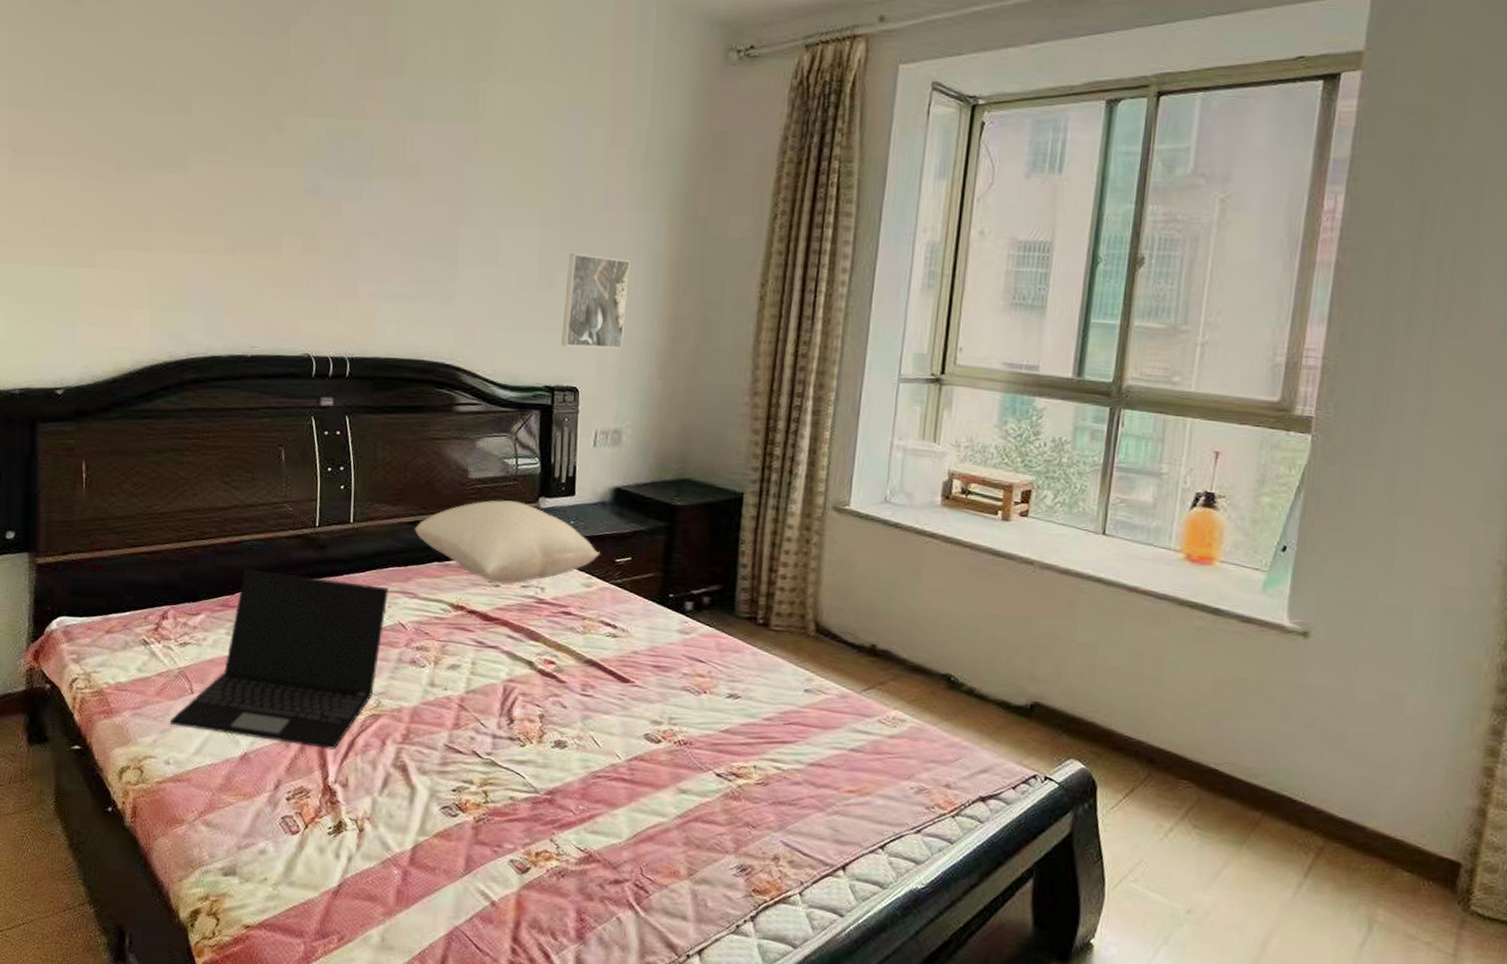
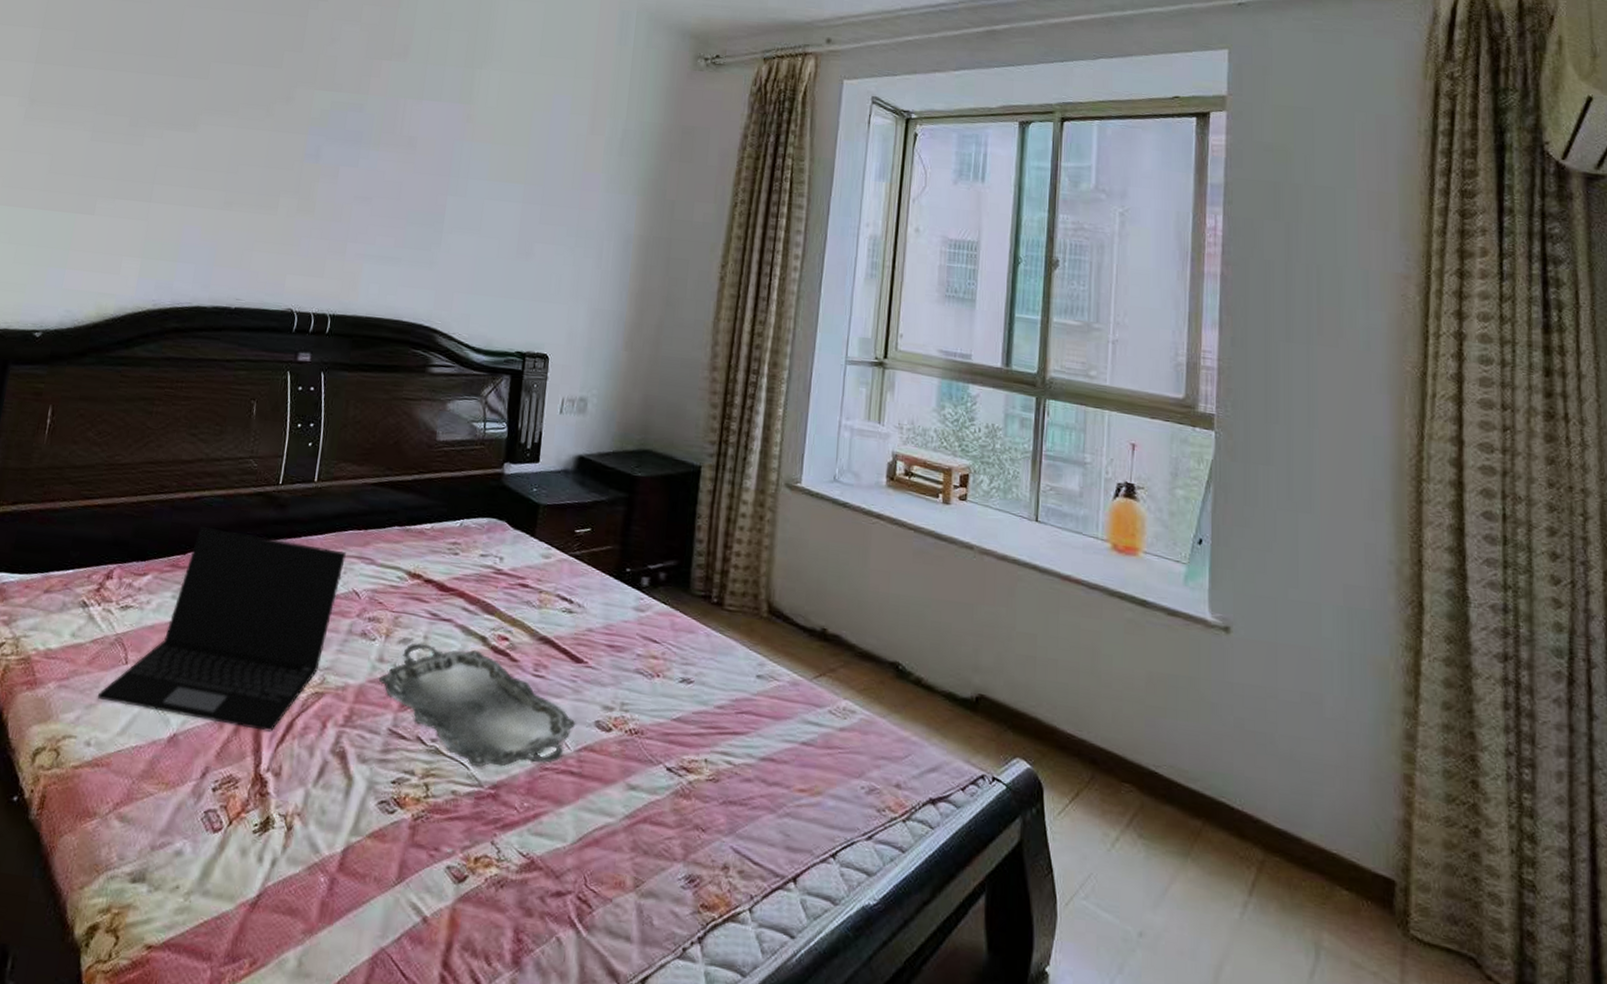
pillow: present [414,500,600,584] -> none [378,464,560,553]
serving tray: none [432,668,626,776] -> present [379,643,576,767]
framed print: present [561,254,630,349] -> none [535,228,603,319]

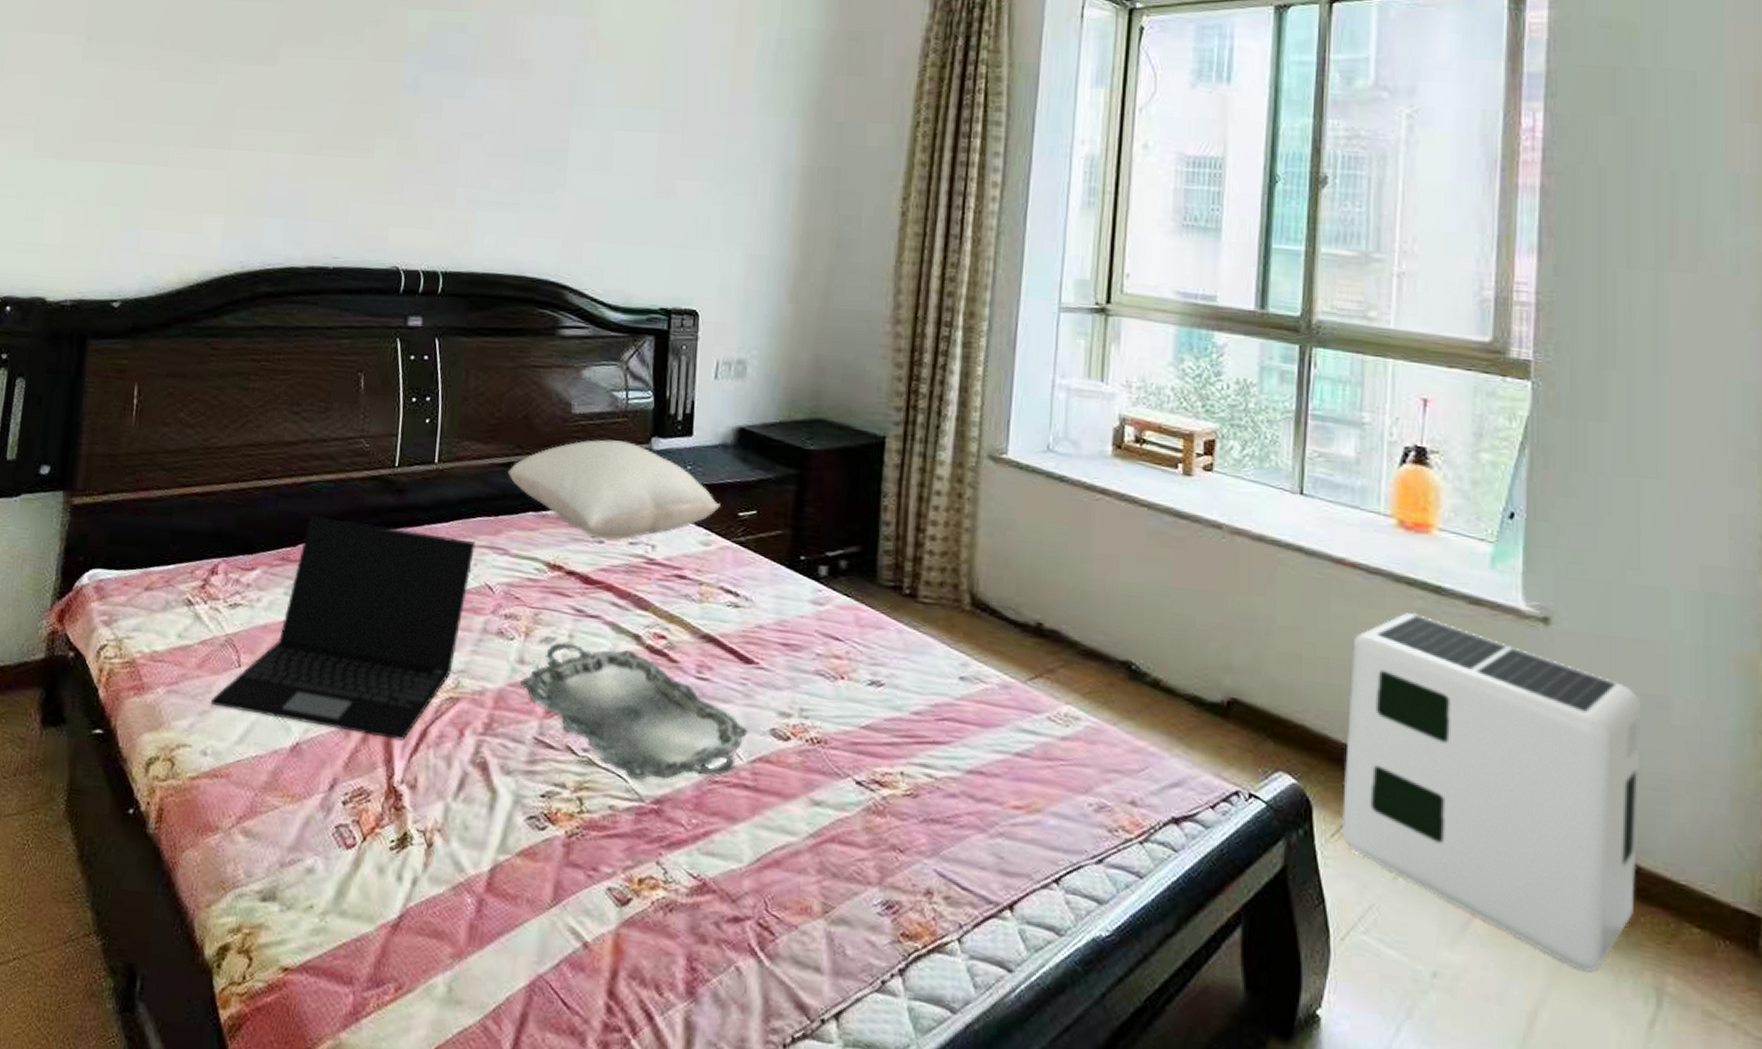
pillow: none [378,464,560,553] -> present [507,439,721,540]
air purifier: none [1065,621,1302,930] -> present [1340,612,1643,973]

